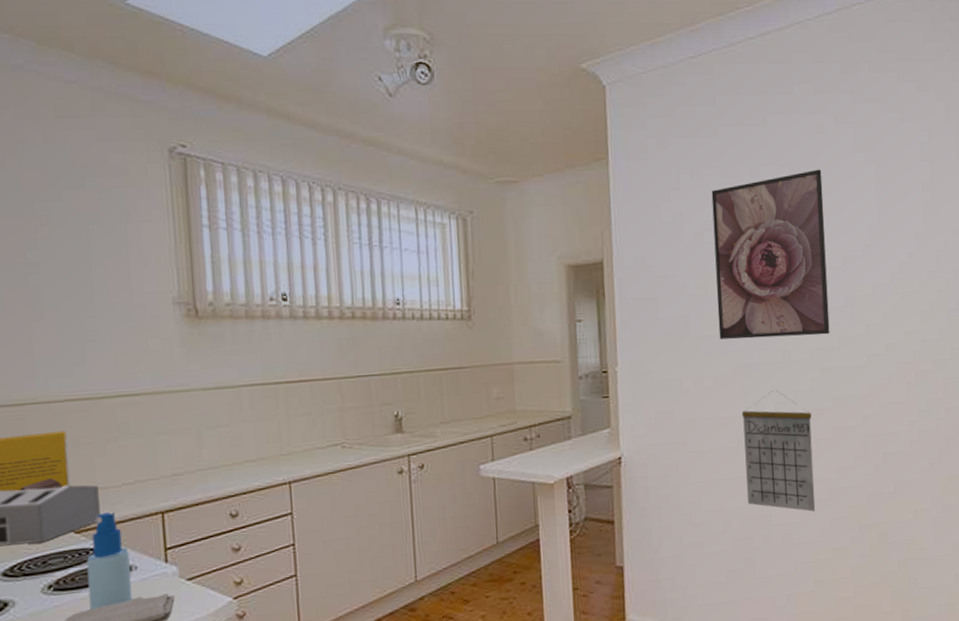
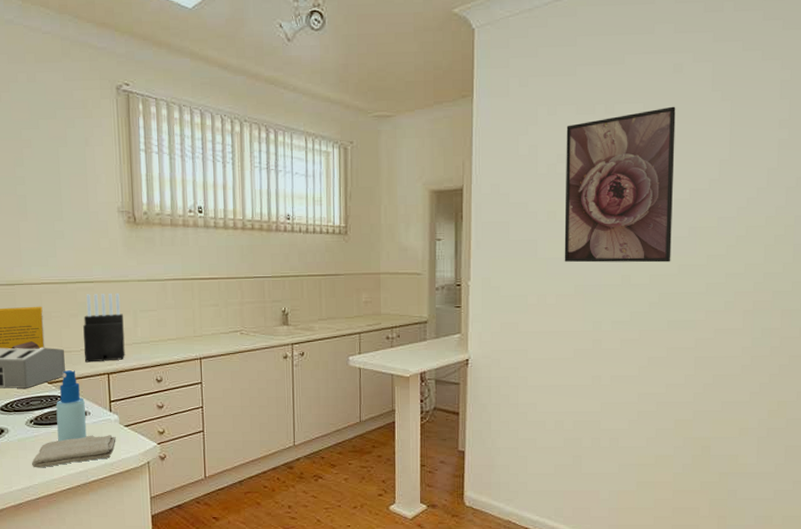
knife block: none [126,406,186,501] -> present [83,292,125,363]
calendar: present [741,389,816,512] -> none [579,309,646,421]

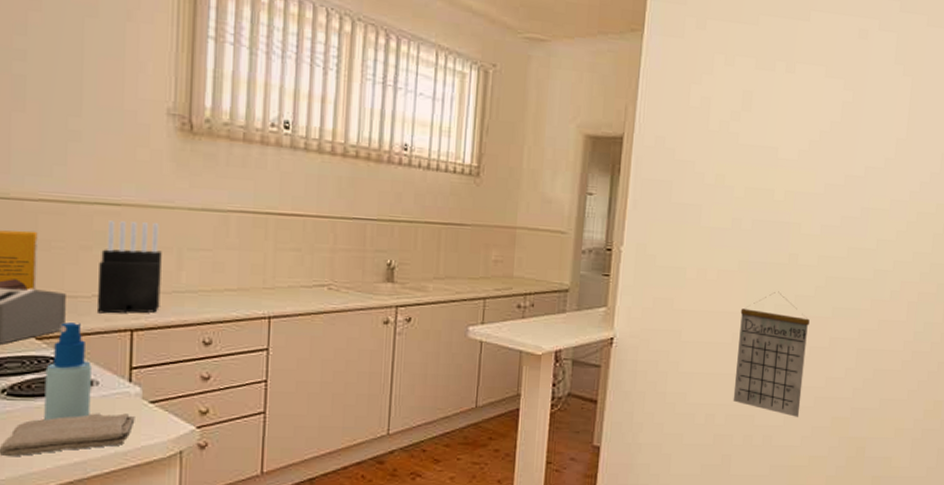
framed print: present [564,106,676,263] -> none [729,74,858,244]
calendar: none [579,309,646,421] -> present [733,291,810,417]

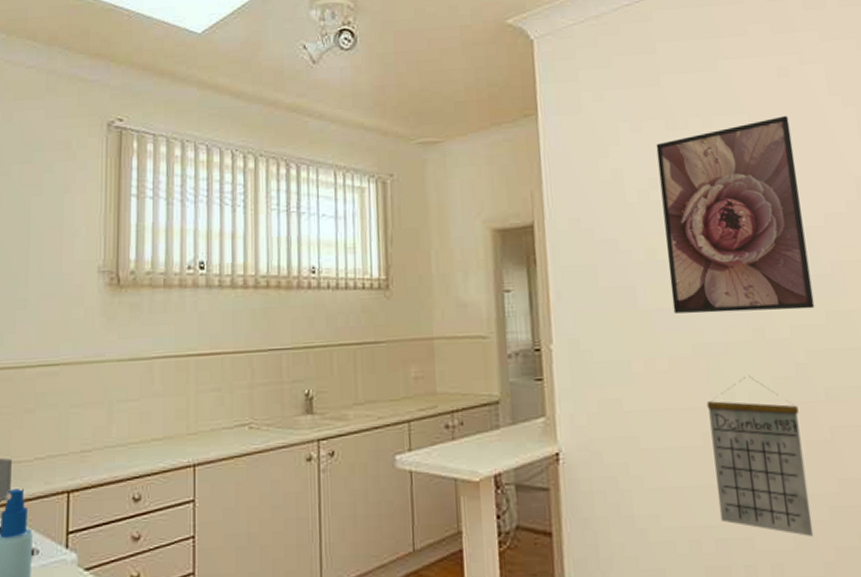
knife block: present [96,220,162,314] -> none [37,377,94,477]
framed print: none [729,74,858,244] -> present [656,115,815,314]

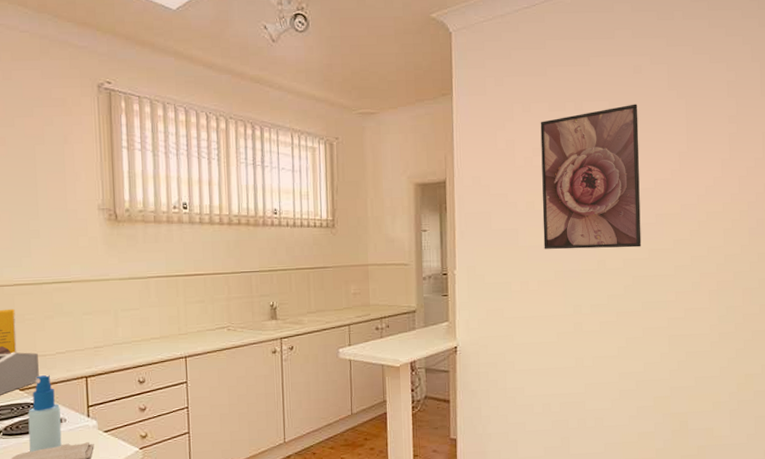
calendar: present [706,375,814,536] -> none [561,293,625,400]

